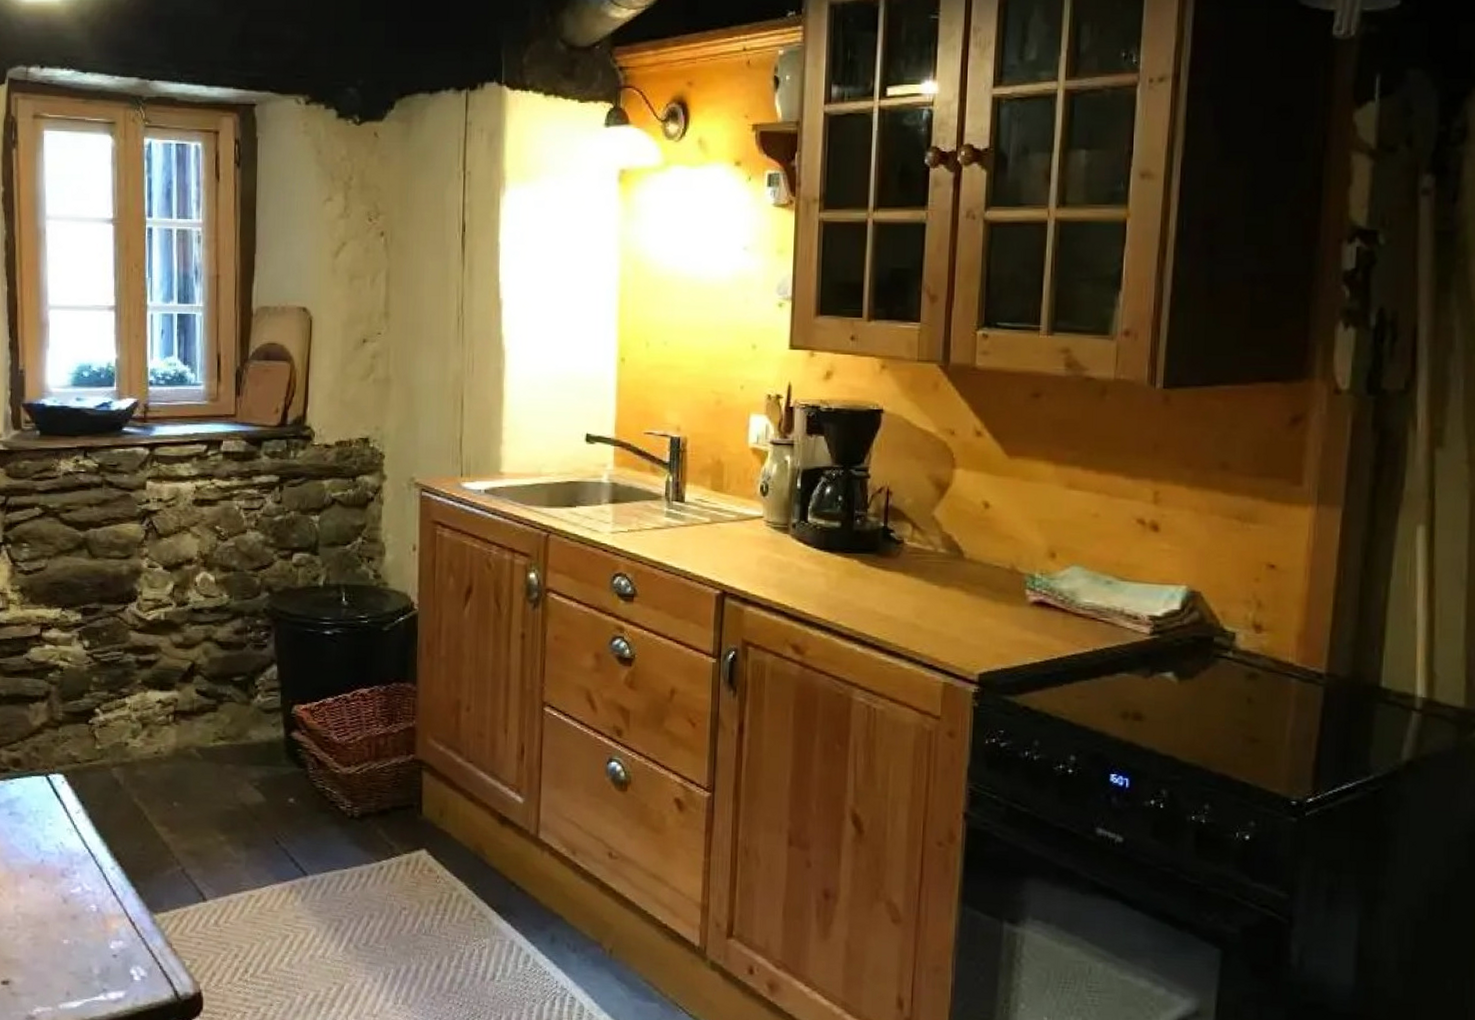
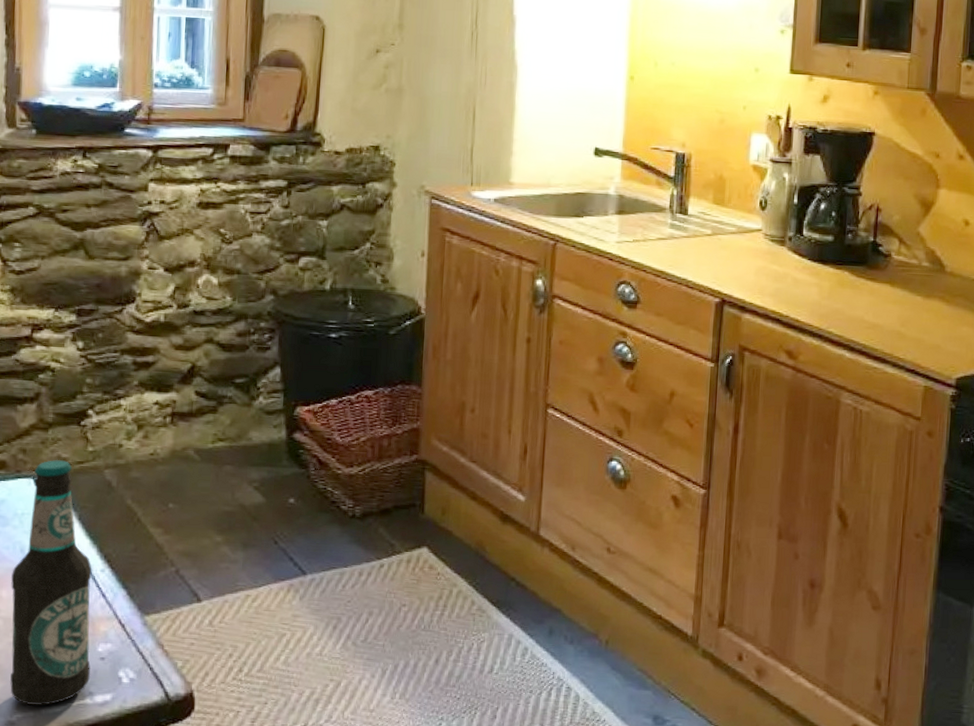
bottle: none [27,757,104,1001] -> present [10,459,92,705]

